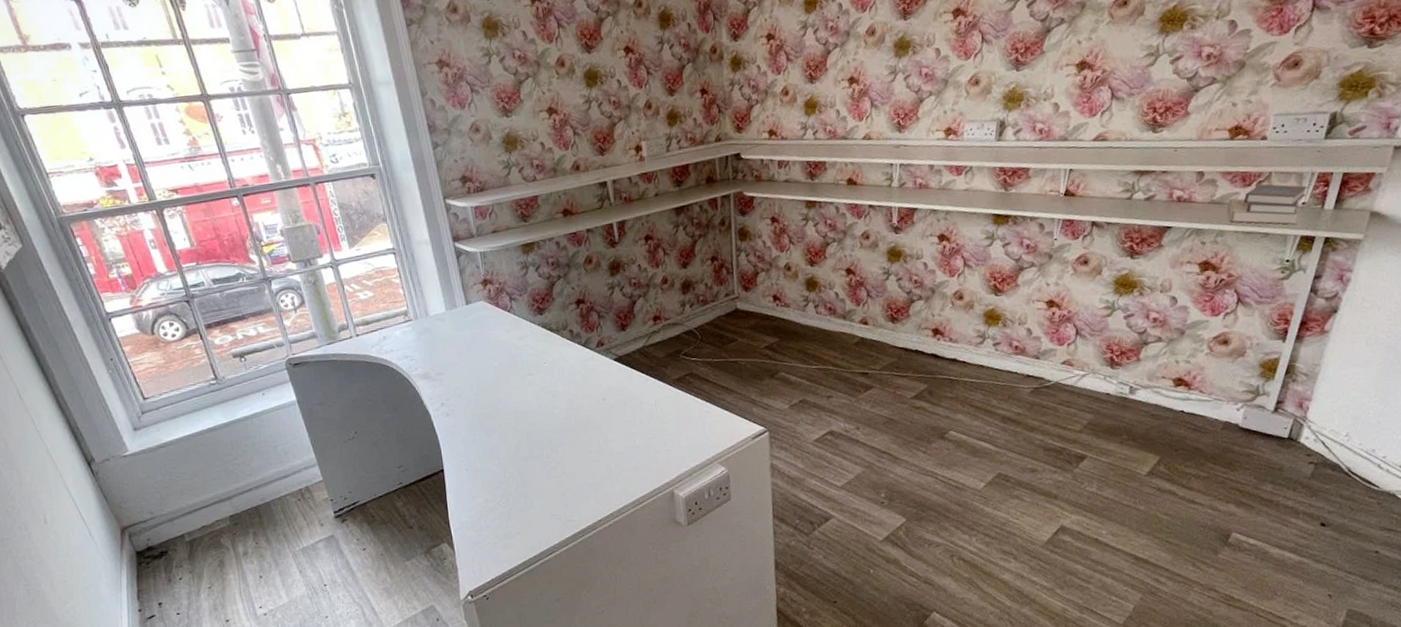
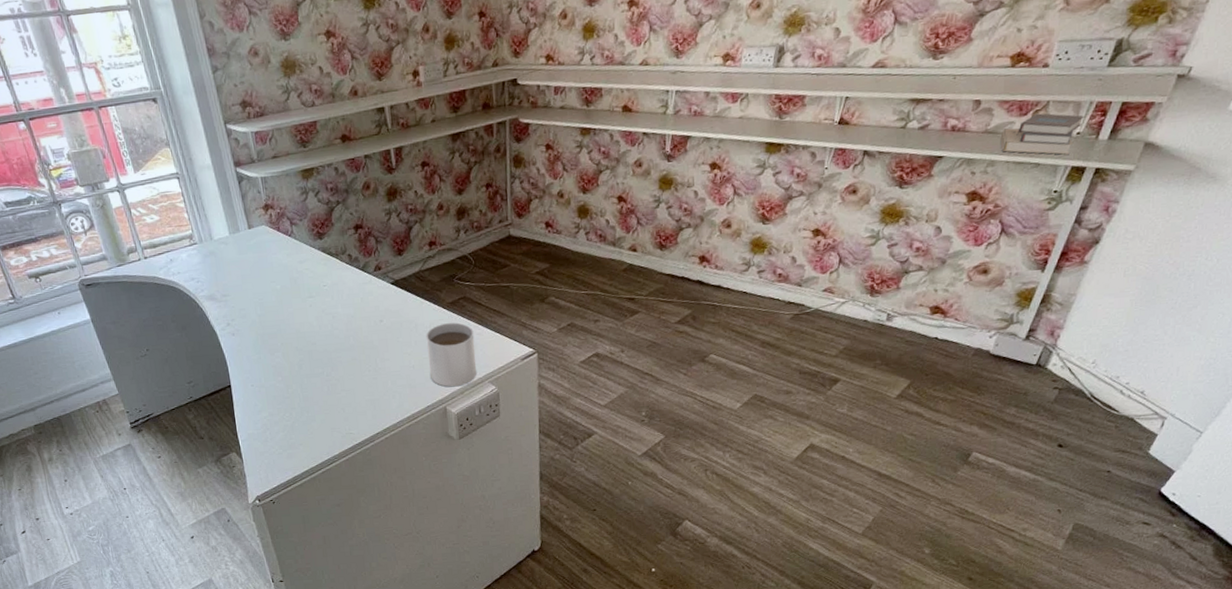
mug: none [651,400,705,469] -> present [426,322,476,387]

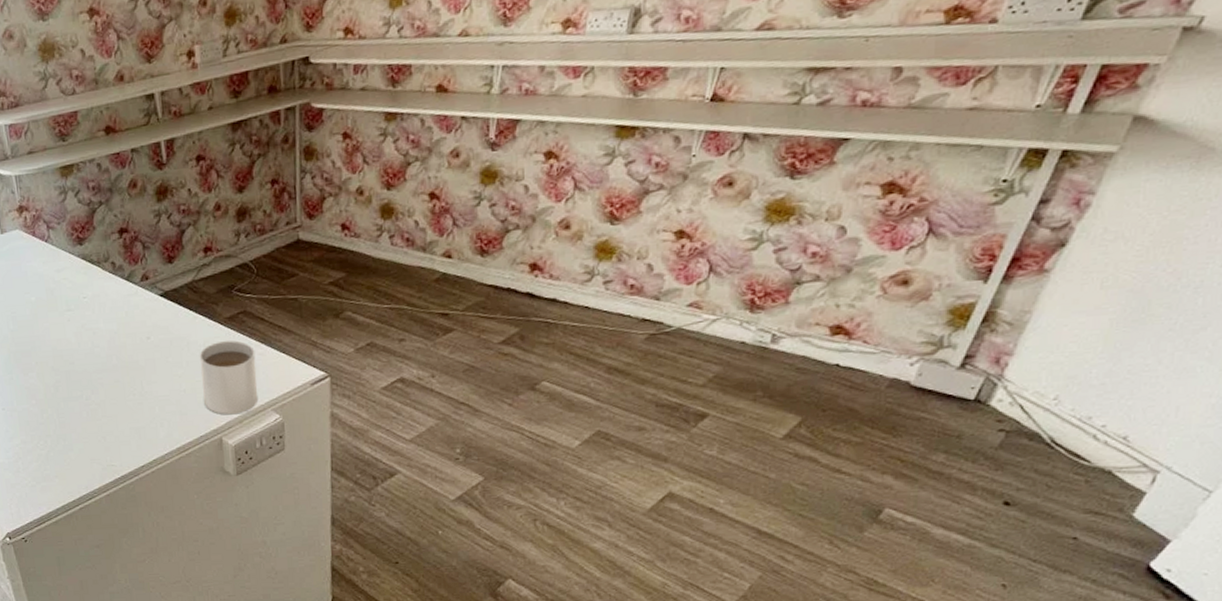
books: present [1000,113,1084,155] -> none [928,81,1047,134]

